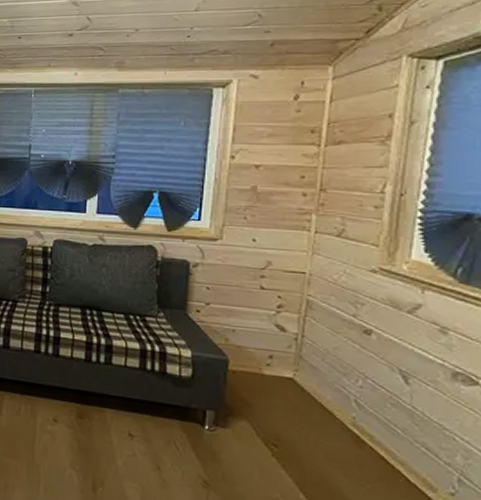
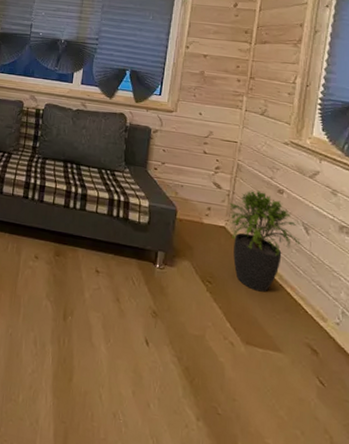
potted plant: none [296,332,398,457] -> present [228,190,301,292]

